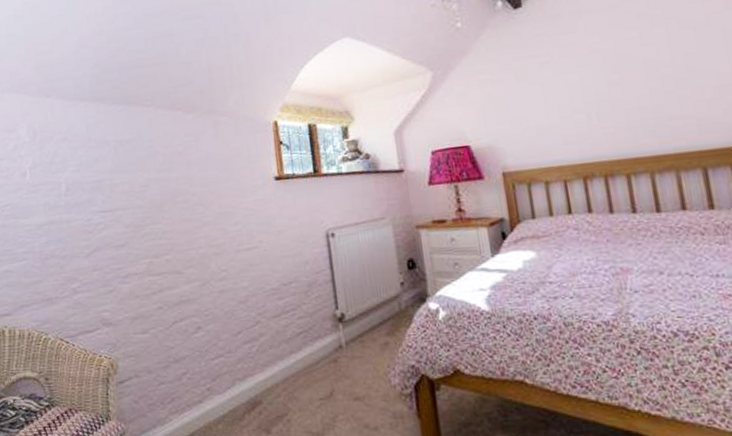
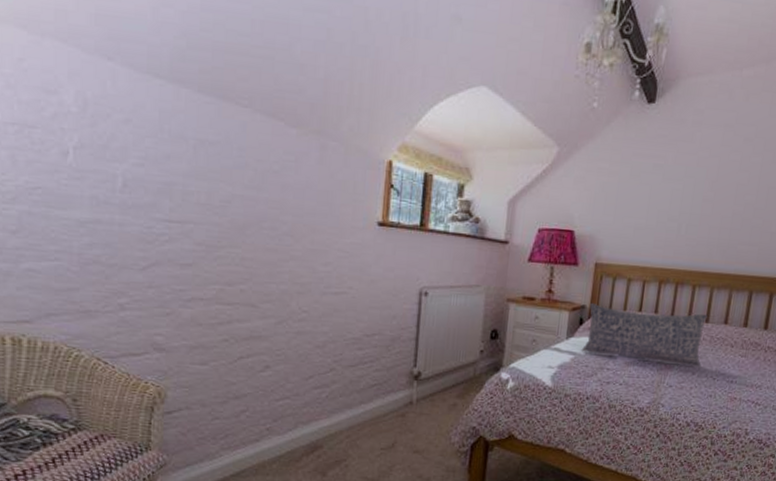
pillow: none [509,203,669,268] -> present [581,302,708,367]

